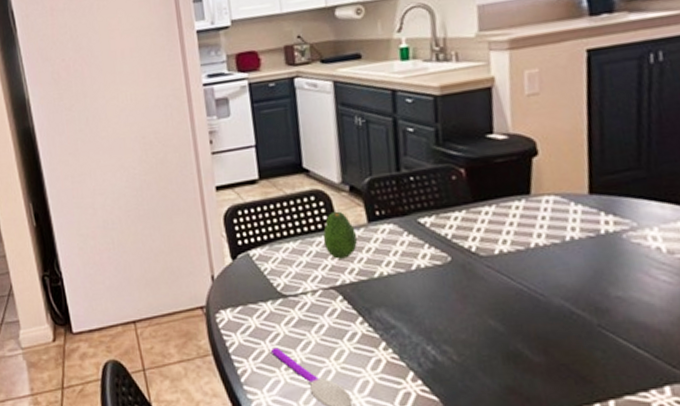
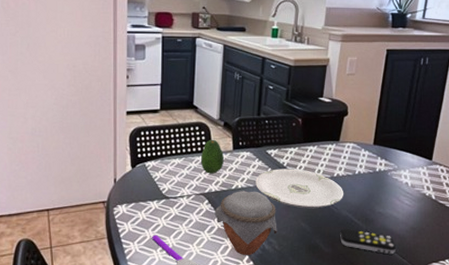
jar: none [353,278,453,371] -> present [214,191,277,255]
plate: none [407,241,551,299] -> present [256,169,343,209]
remote control: none [554,324,659,362] -> present [340,228,397,255]

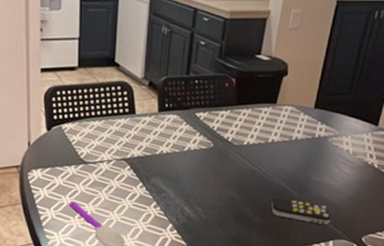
fruit: present [200,139,225,174] -> none [122,100,149,138]
jar: present [214,191,277,255] -> none [136,156,204,223]
plate: present [256,169,343,209] -> none [182,133,278,176]

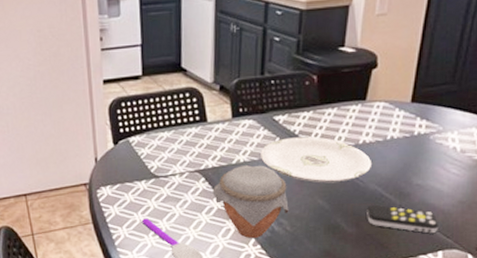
jar: none [136,156,204,223] -> present [212,165,289,238]
plate: none [182,133,278,176] -> present [261,137,371,183]

